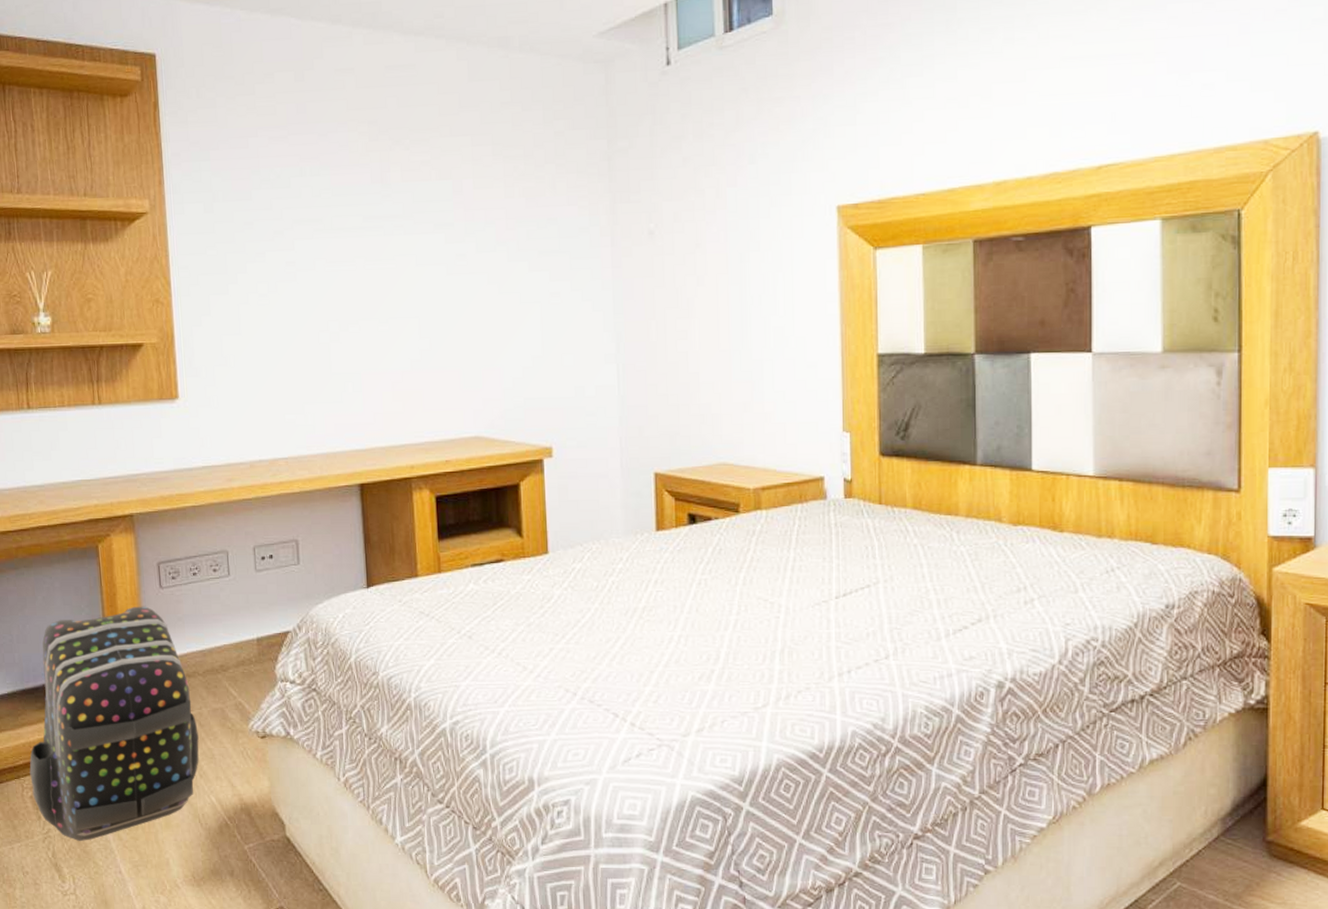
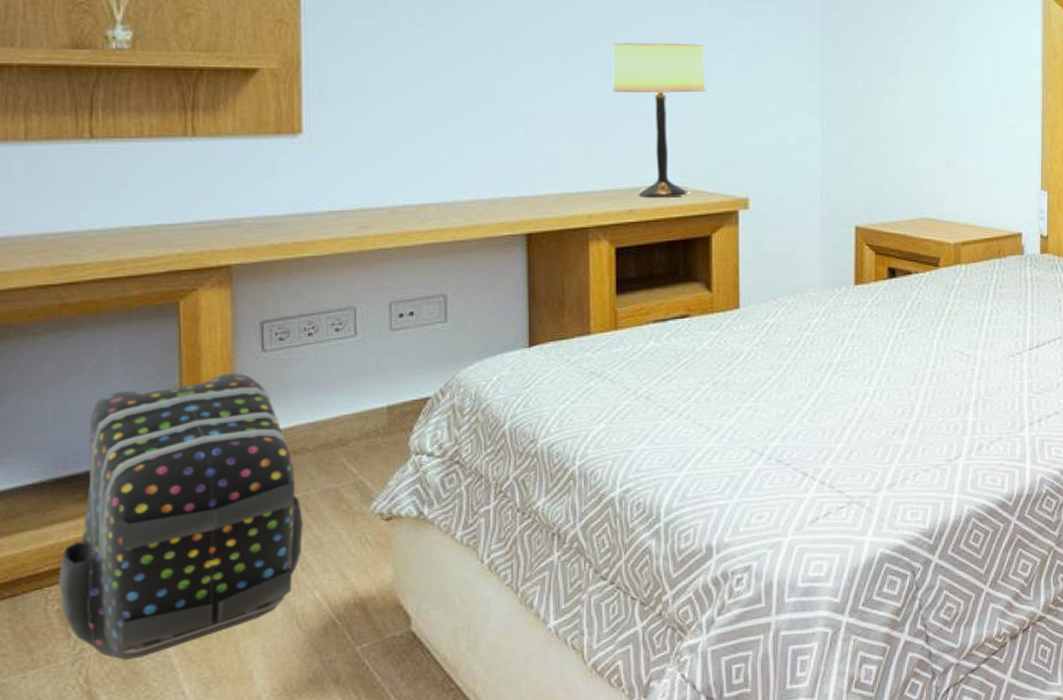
table lamp: none [424,298,508,449] -> present [613,41,706,198]

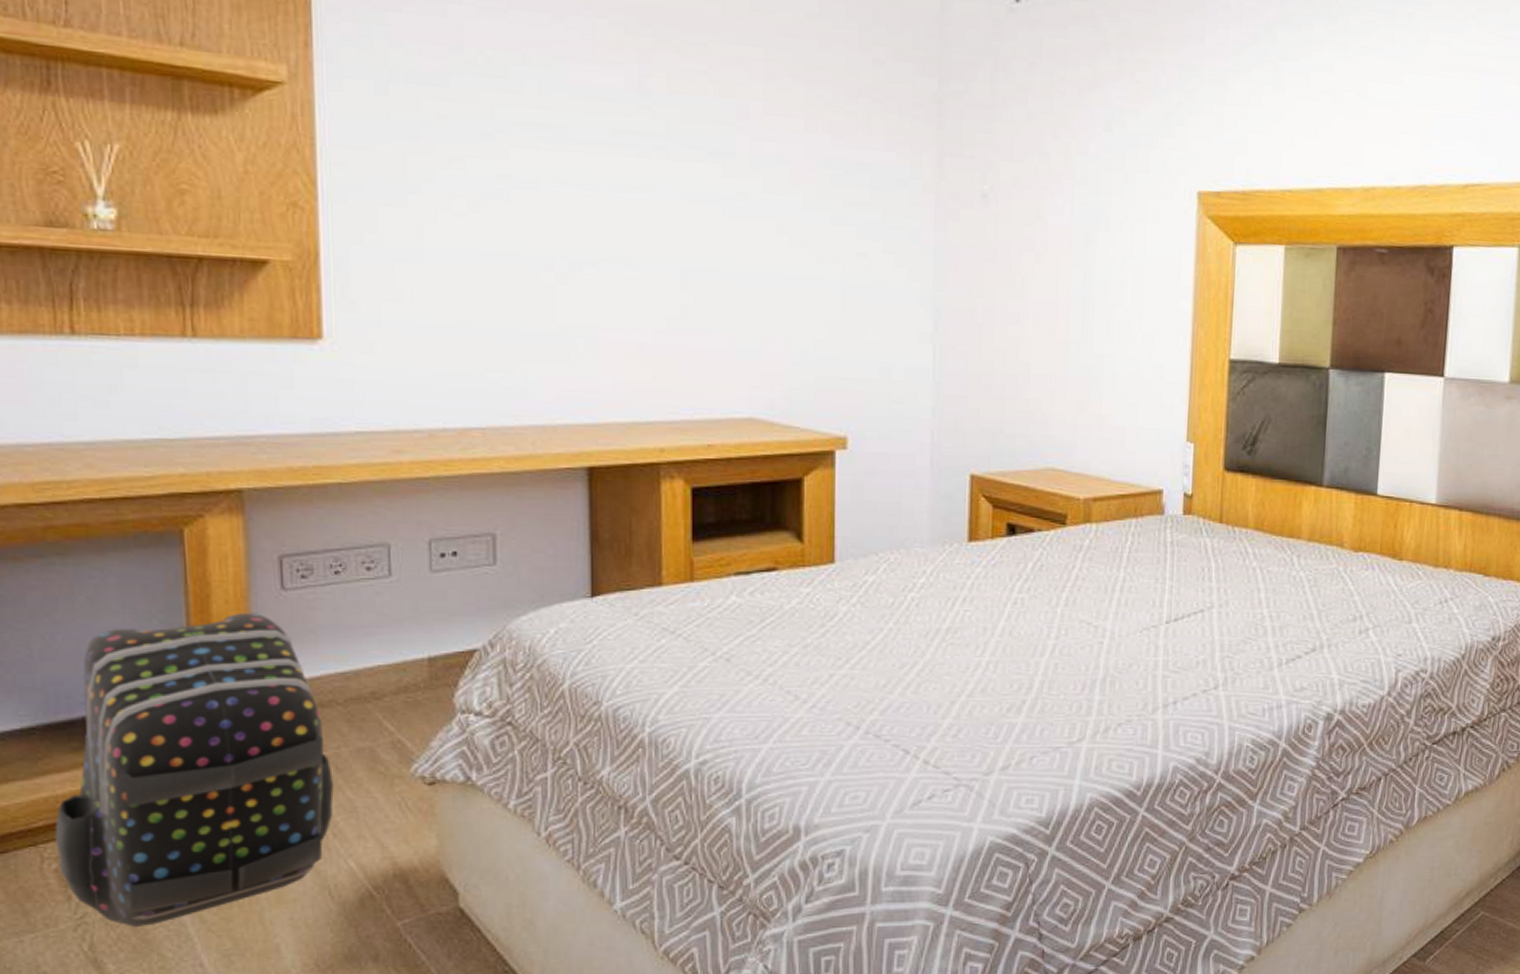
table lamp: present [613,41,706,198] -> none [689,248,799,433]

